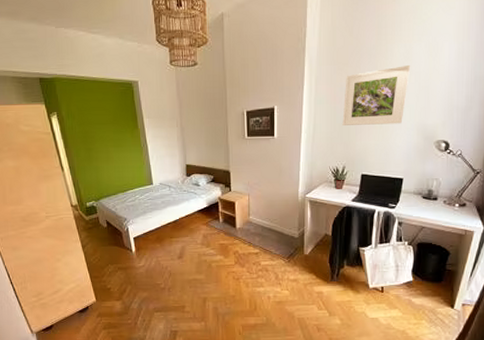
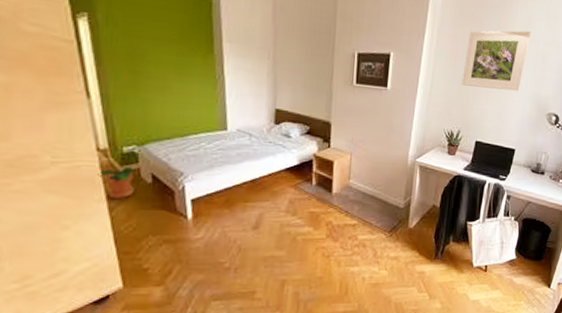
potted plant: none [73,216,97,240] -> present [97,165,135,200]

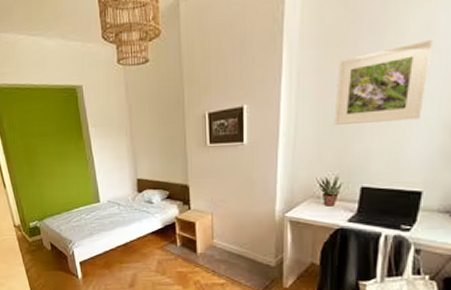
potted plant: present [97,165,135,200] -> none [16,237,40,264]

